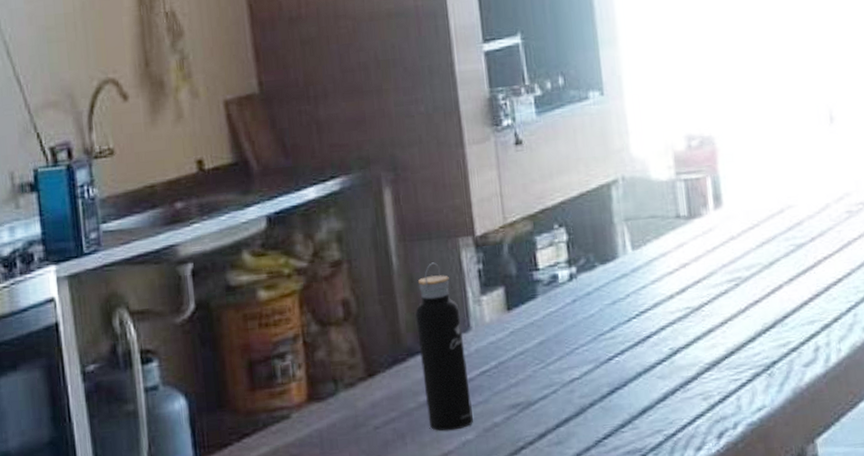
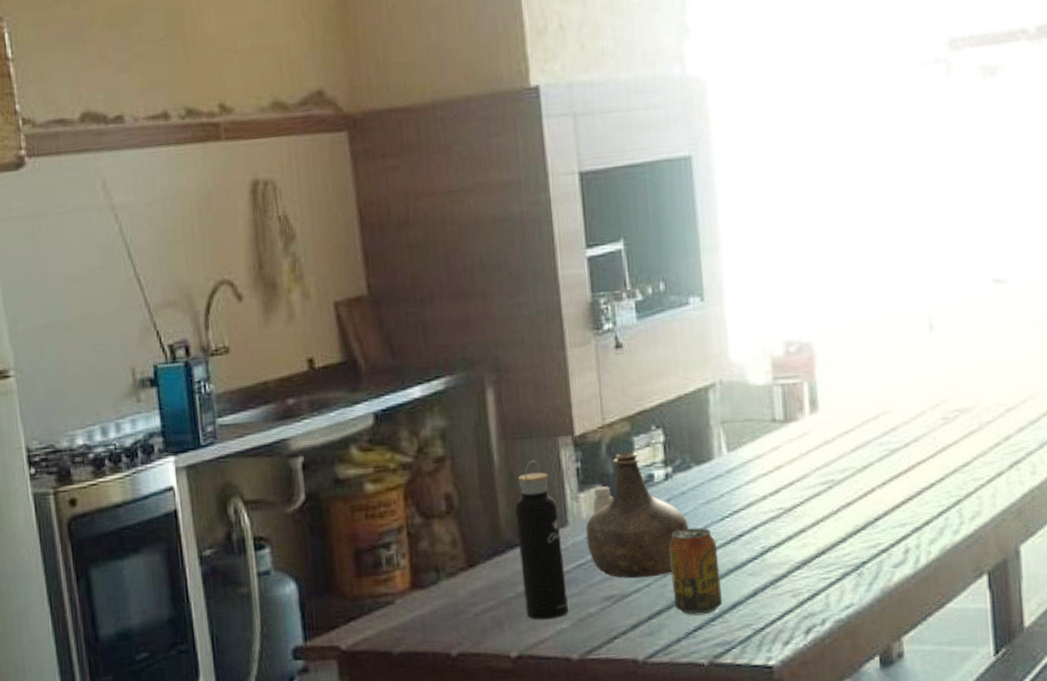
bottle: none [489,252,595,385] -> present [585,452,689,579]
saltshaker: none [496,287,517,318] -> present [593,485,613,514]
beverage can: none [575,329,632,423] -> present [668,527,723,616]

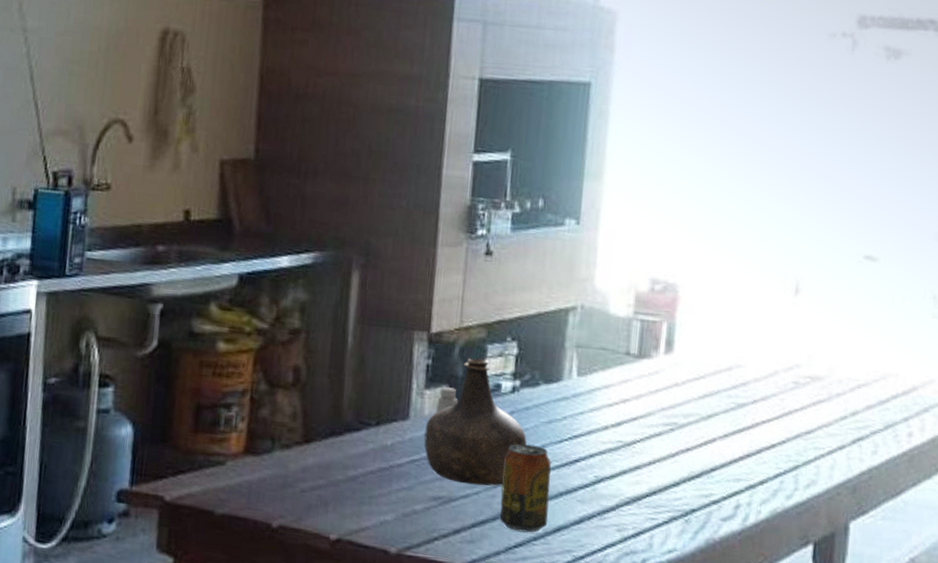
water bottle: present [515,460,568,620] -> none [352,349,402,509]

